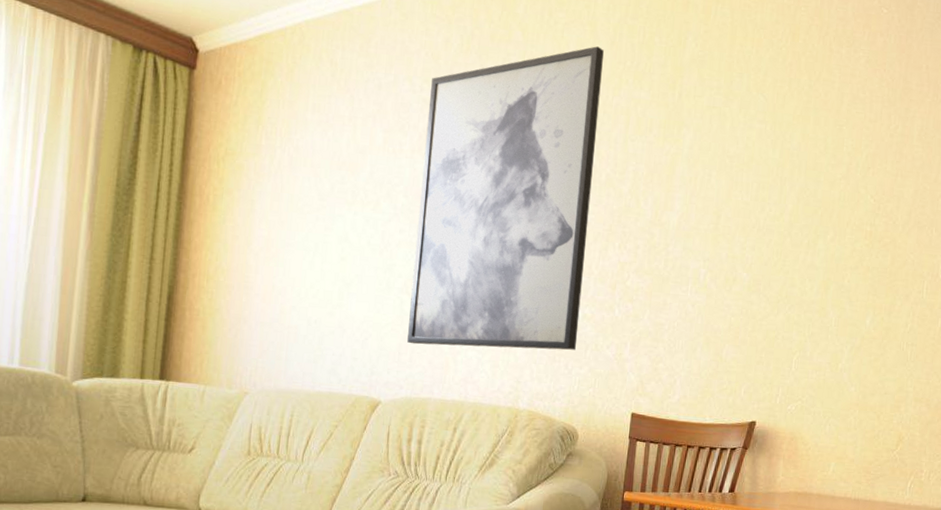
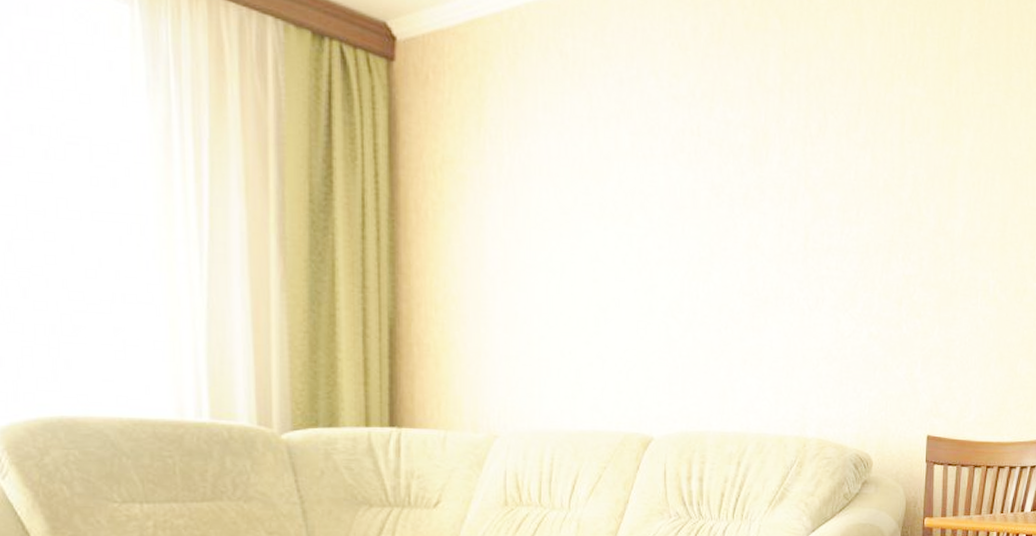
wall art: present [407,46,604,350] -> none [678,36,872,373]

